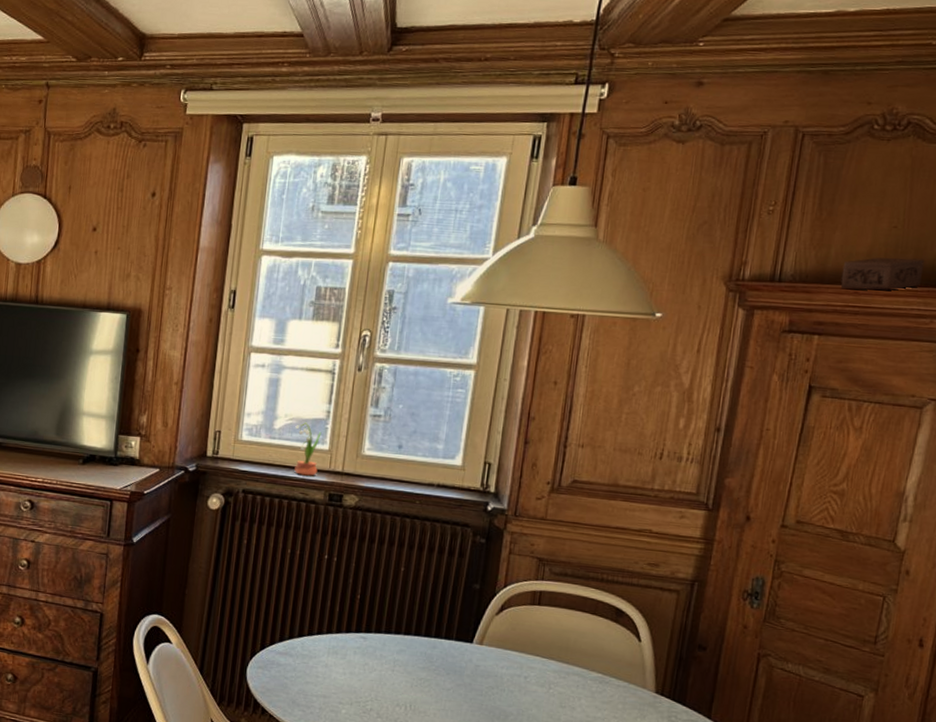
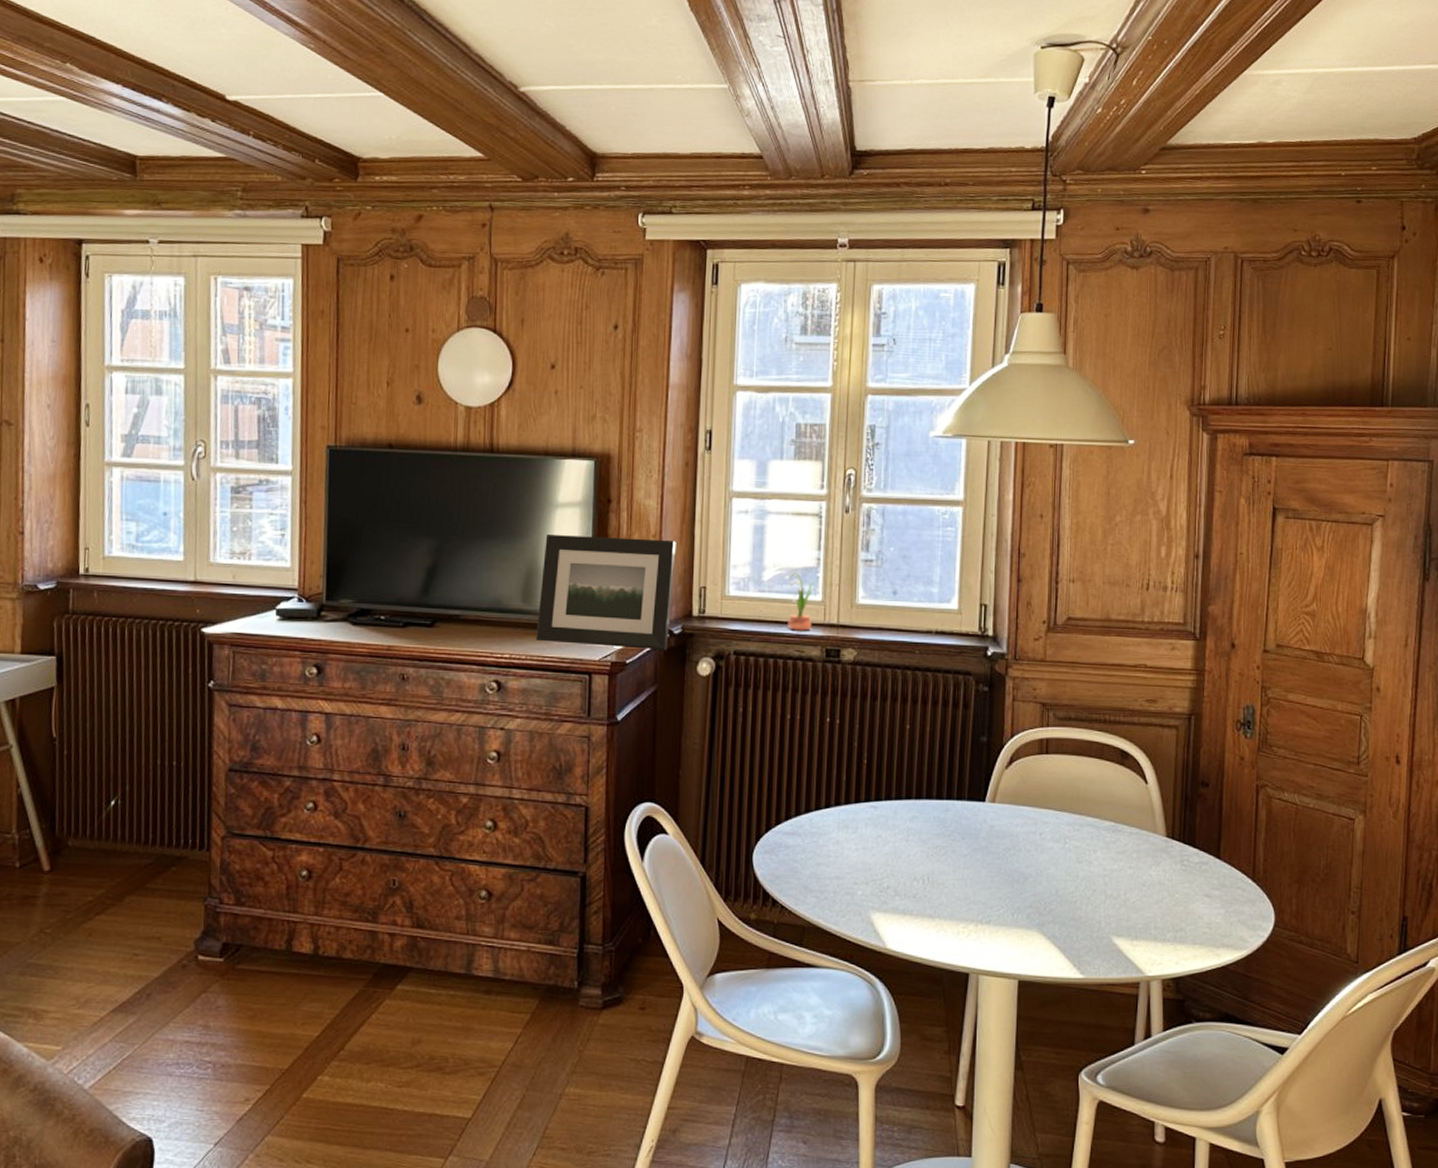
picture frame: none [66,377,196,485] -> present [536,535,676,651]
decorative box: present [841,257,925,291] -> none [1291,379,1358,411]

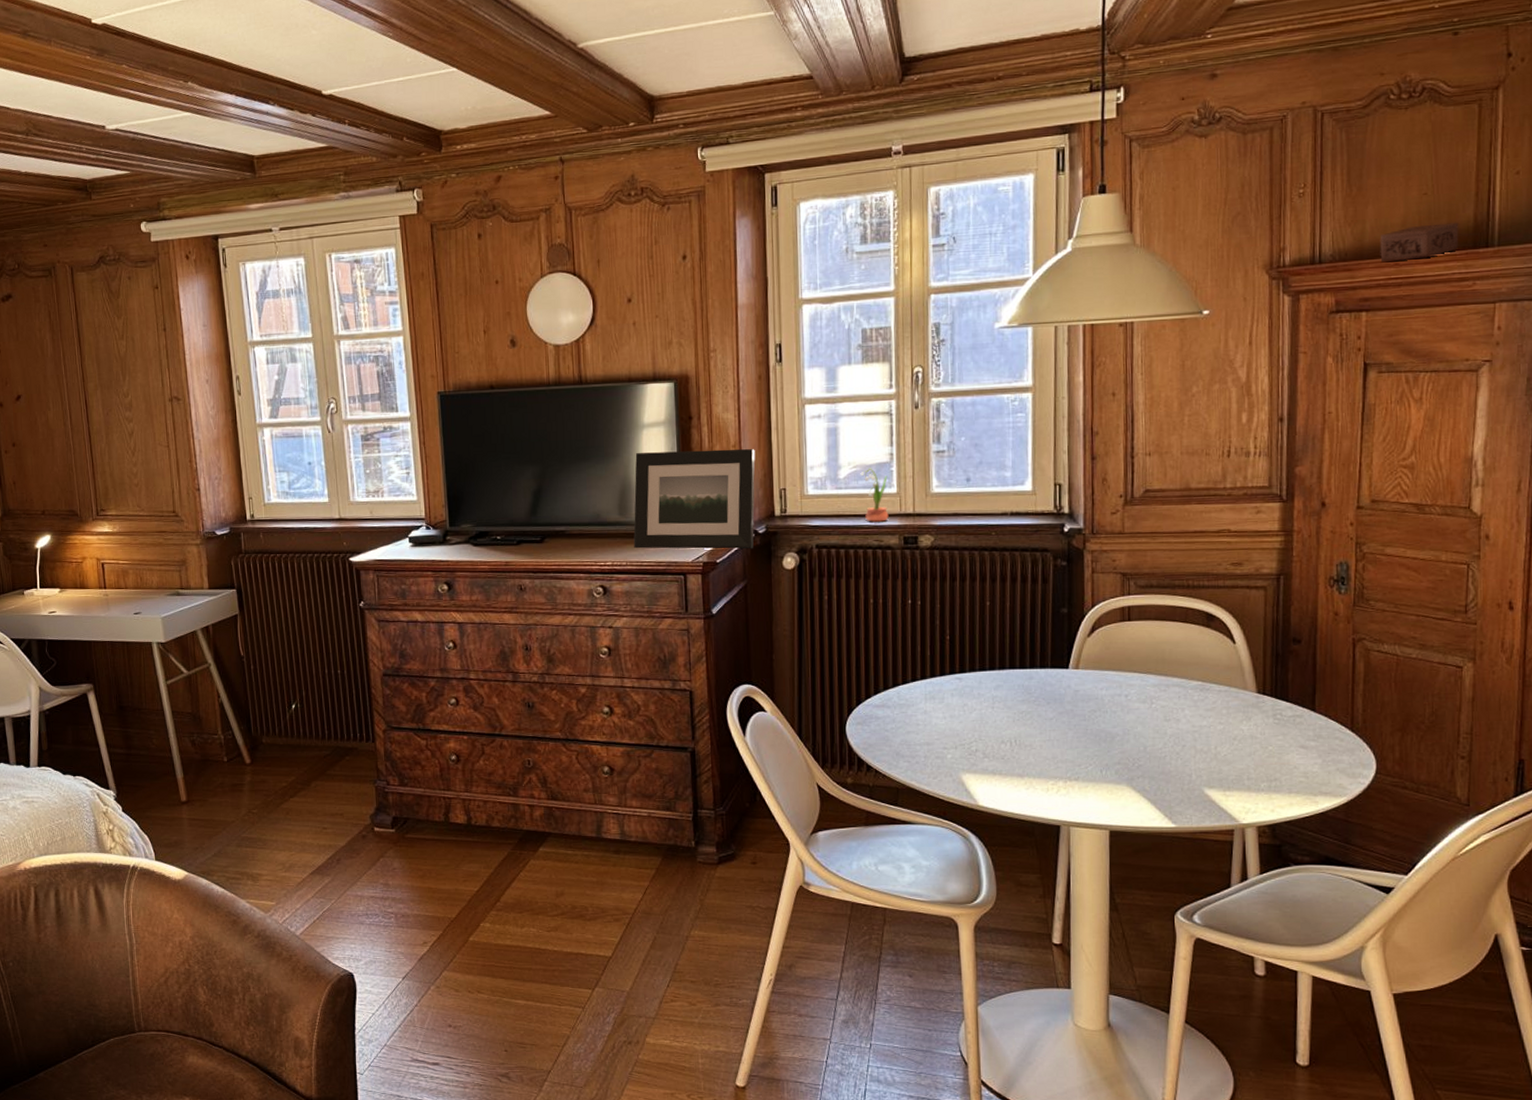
decorative box: none [1291,379,1358,411] -> present [1381,222,1459,263]

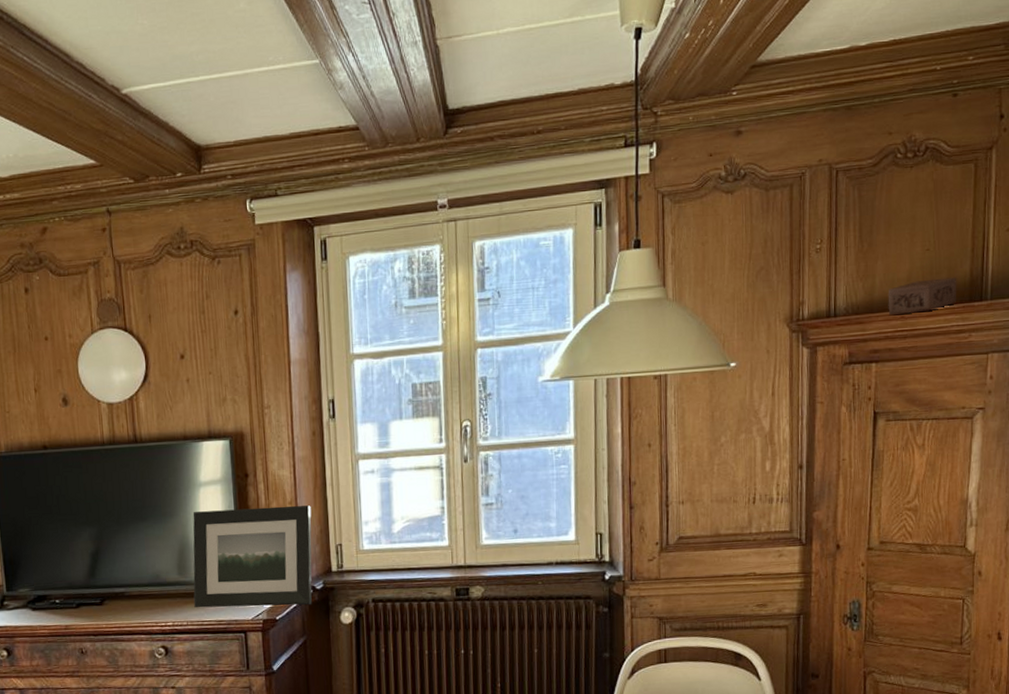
potted flower: present [860,468,889,522] -> none [413,521,441,575]

